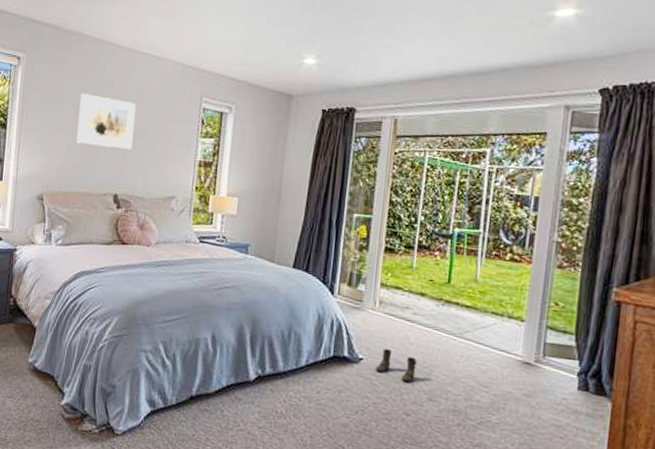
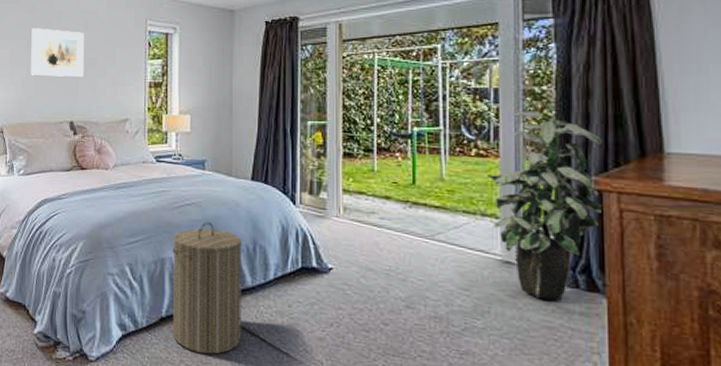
laundry hamper: none [201,305,278,435] -> present [172,221,241,355]
boots: present [375,349,417,382] -> none [347,257,389,290]
indoor plant: none [517,220,628,402] -> present [486,111,603,301]

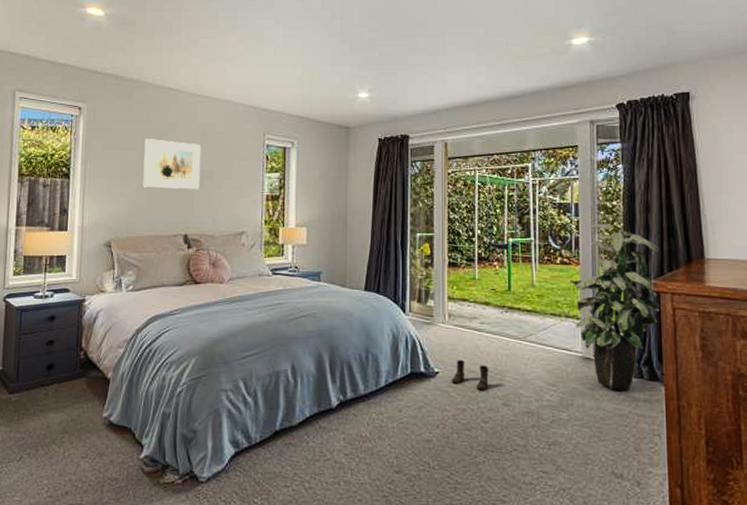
laundry hamper: present [172,221,241,355] -> none [287,332,355,465]
boots: none [347,257,389,290] -> present [451,360,489,390]

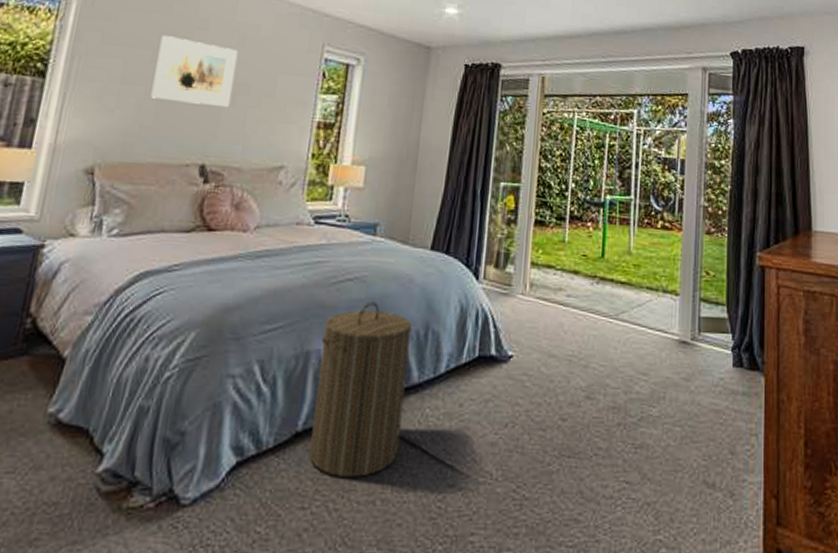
laundry hamper: none [287,332,355,465] -> present [309,301,412,477]
boots: present [451,360,489,390] -> none [527,341,572,379]
indoor plant: present [569,223,660,391] -> none [669,184,767,381]

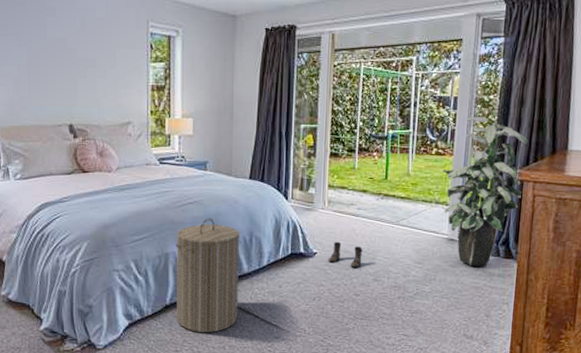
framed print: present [151,35,239,108] -> none [21,24,83,79]
boots: none [527,341,572,379] -> present [328,242,362,268]
indoor plant: none [669,184,767,381] -> present [442,116,528,267]

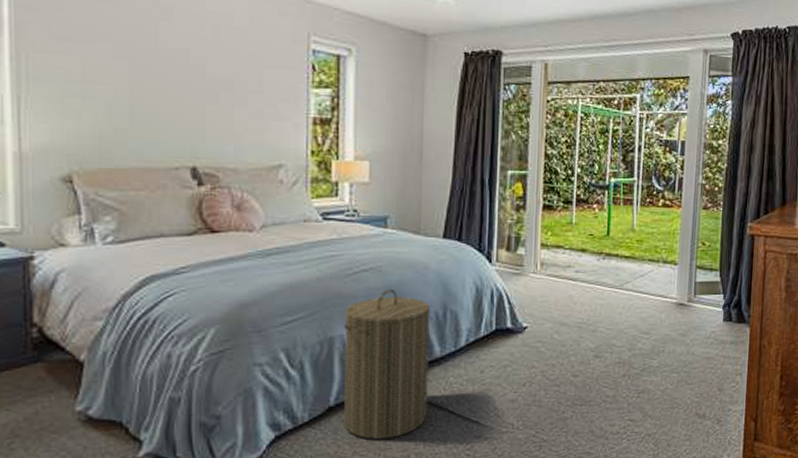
boots: present [328,242,362,268] -> none [541,313,582,343]
indoor plant: present [442,116,528,267] -> none [669,163,759,334]

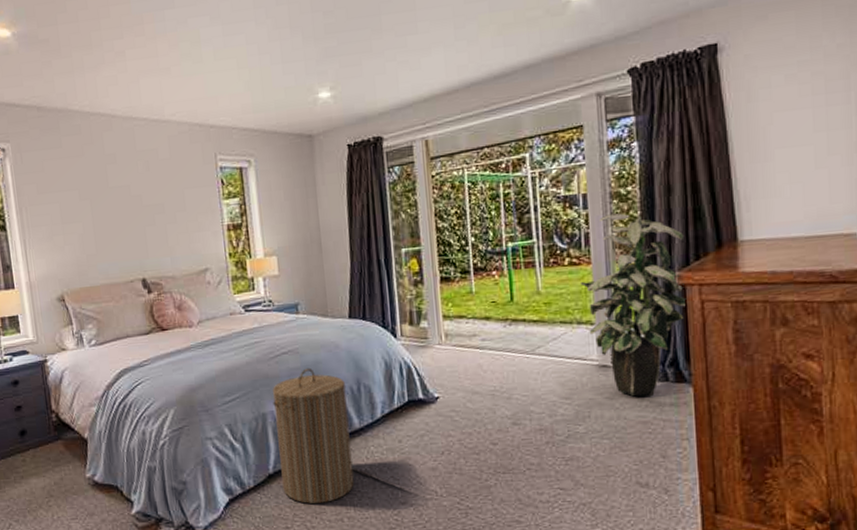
indoor plant: none [669,163,759,334] -> present [580,213,687,397]

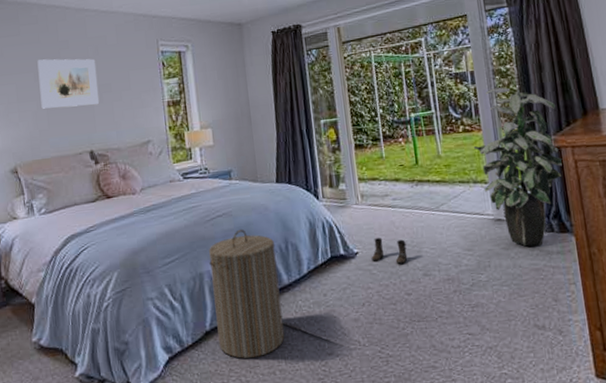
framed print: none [82,175,152,231] -> present [37,59,100,109]
boots: none [453,382,495,411] -> present [371,238,408,264]

